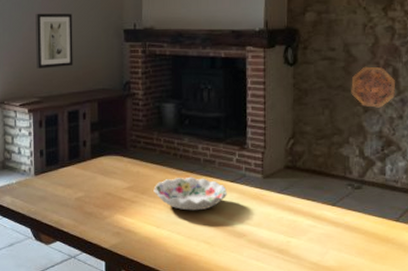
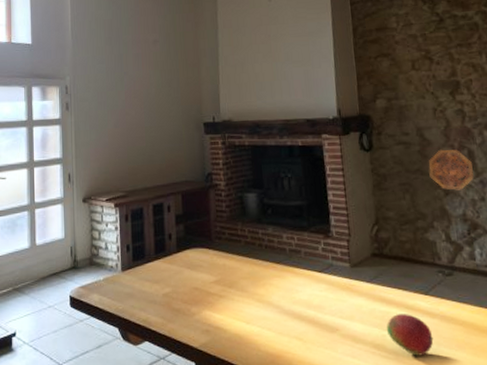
wall art: present [35,13,73,69] -> none [120,109,157,164]
decorative bowl: present [153,177,227,211] -> none [241,268,316,305]
fruit: none [291,223,335,261] -> present [386,314,434,356]

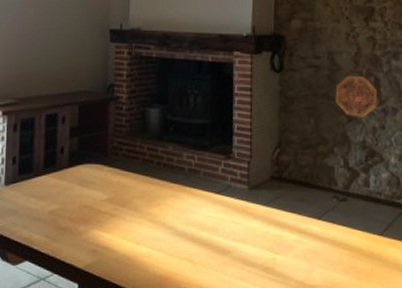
fruit: present [386,314,434,356] -> none [277,238,321,279]

